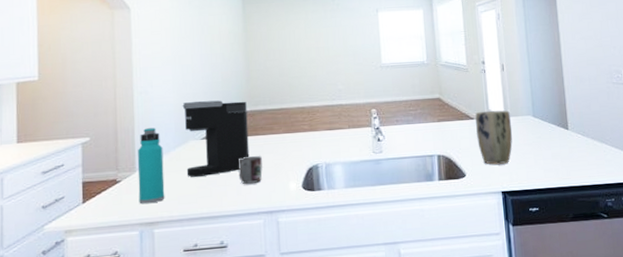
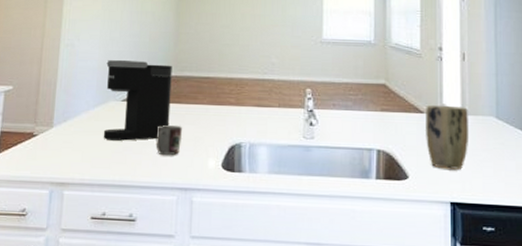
water bottle: present [137,128,165,204] -> none [52,83,83,163]

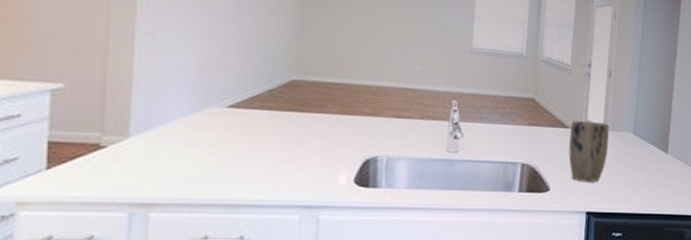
coffee maker: present [103,60,172,141] -> none [202,57,294,154]
mug: present [155,125,182,156] -> none [273,136,306,171]

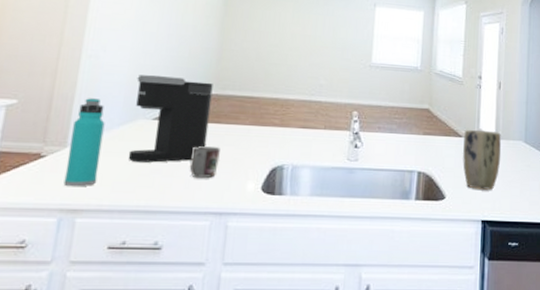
water bottle: none [130,83,172,180] -> present [63,98,105,187]
coffee maker: none [202,57,294,154] -> present [127,75,213,163]
mug: none [273,136,306,171] -> present [189,146,220,179]

